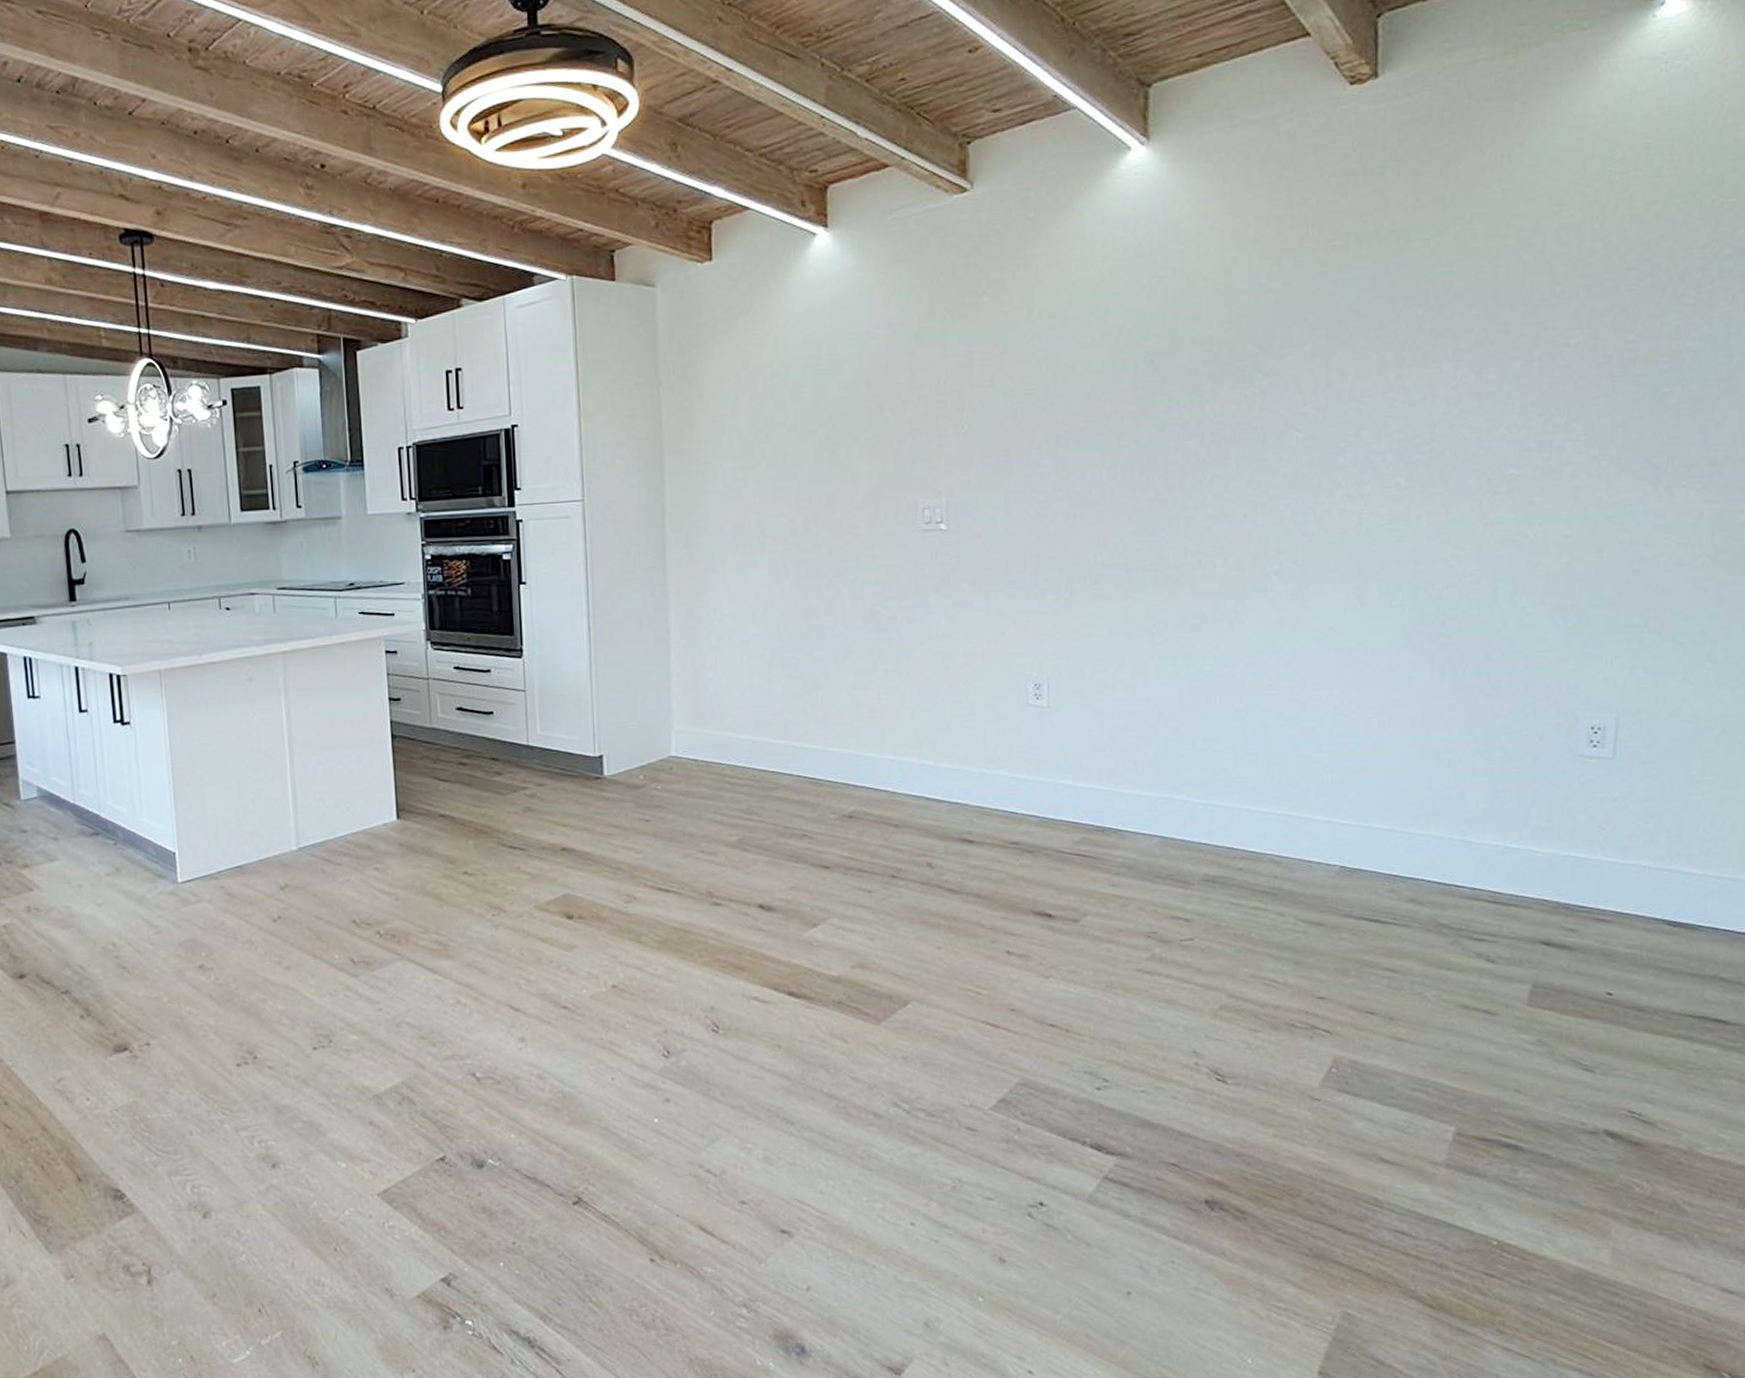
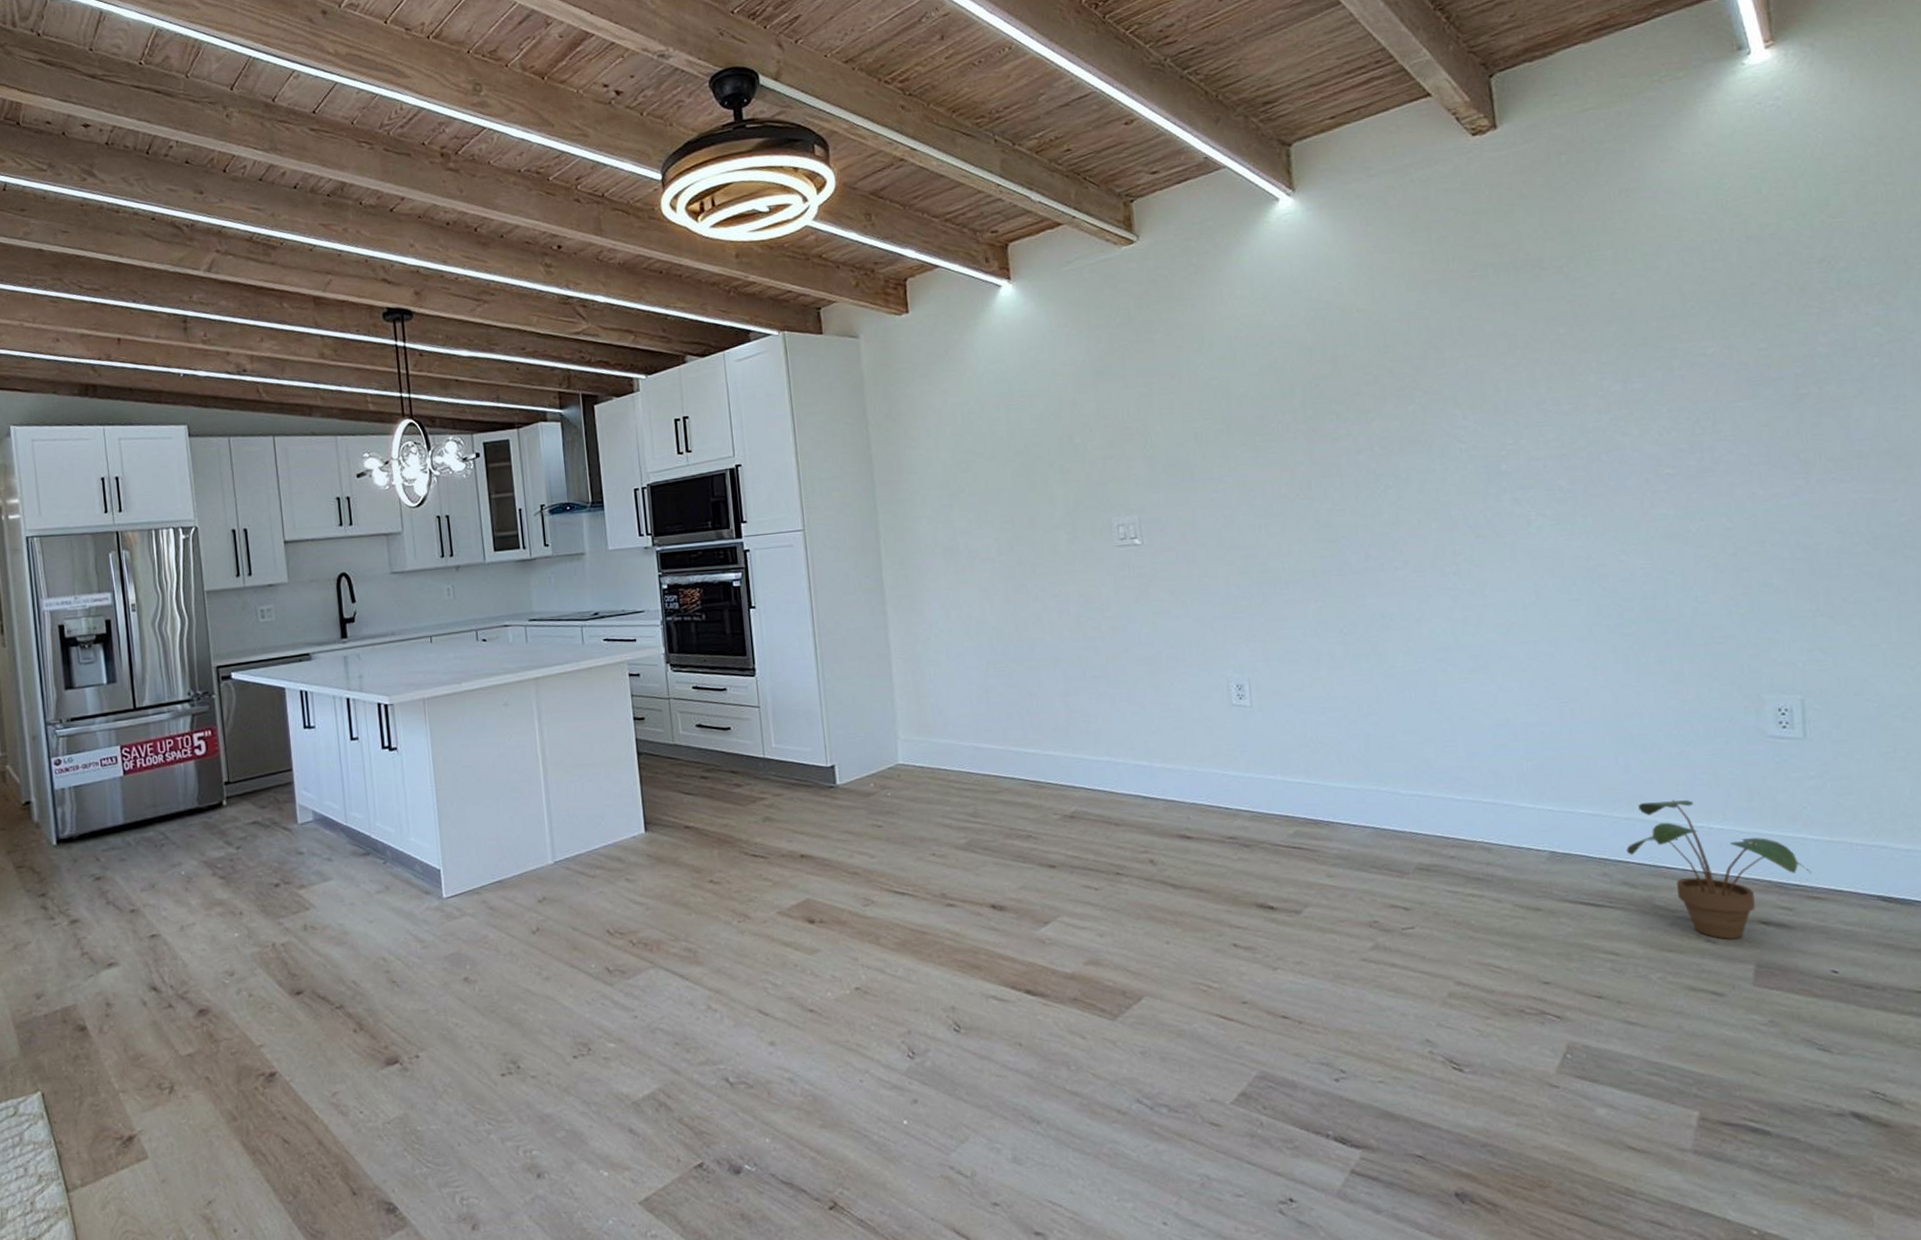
potted plant: none [1418,817,1600,960] -> present [1626,800,1811,940]

